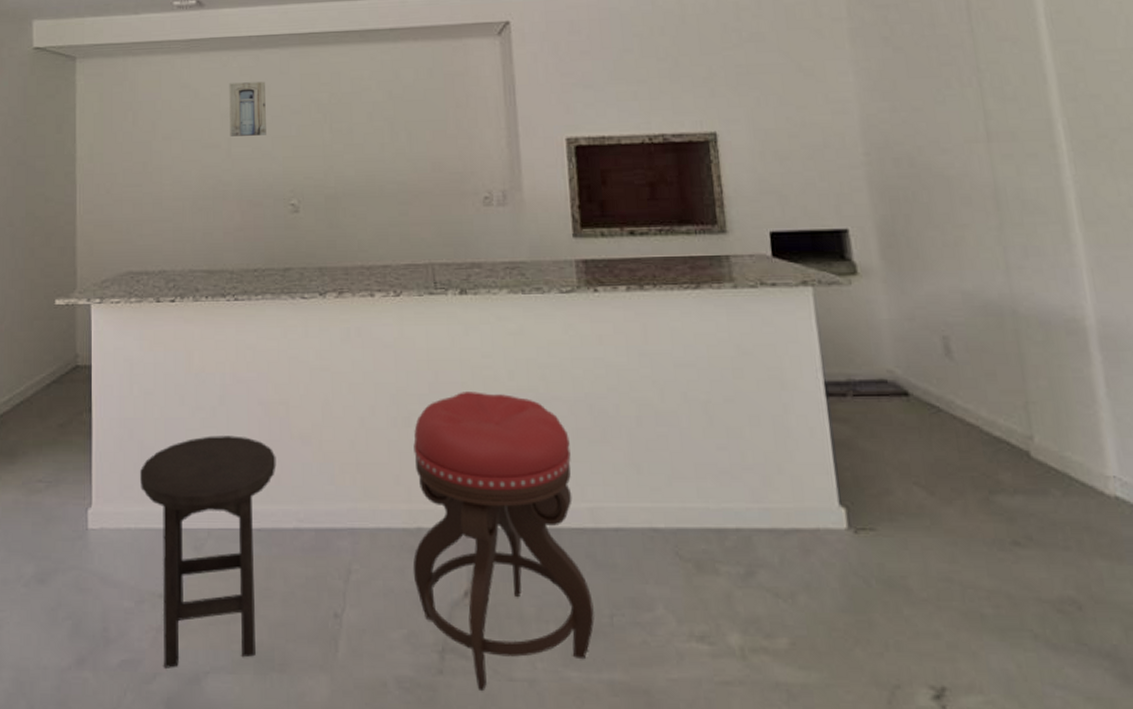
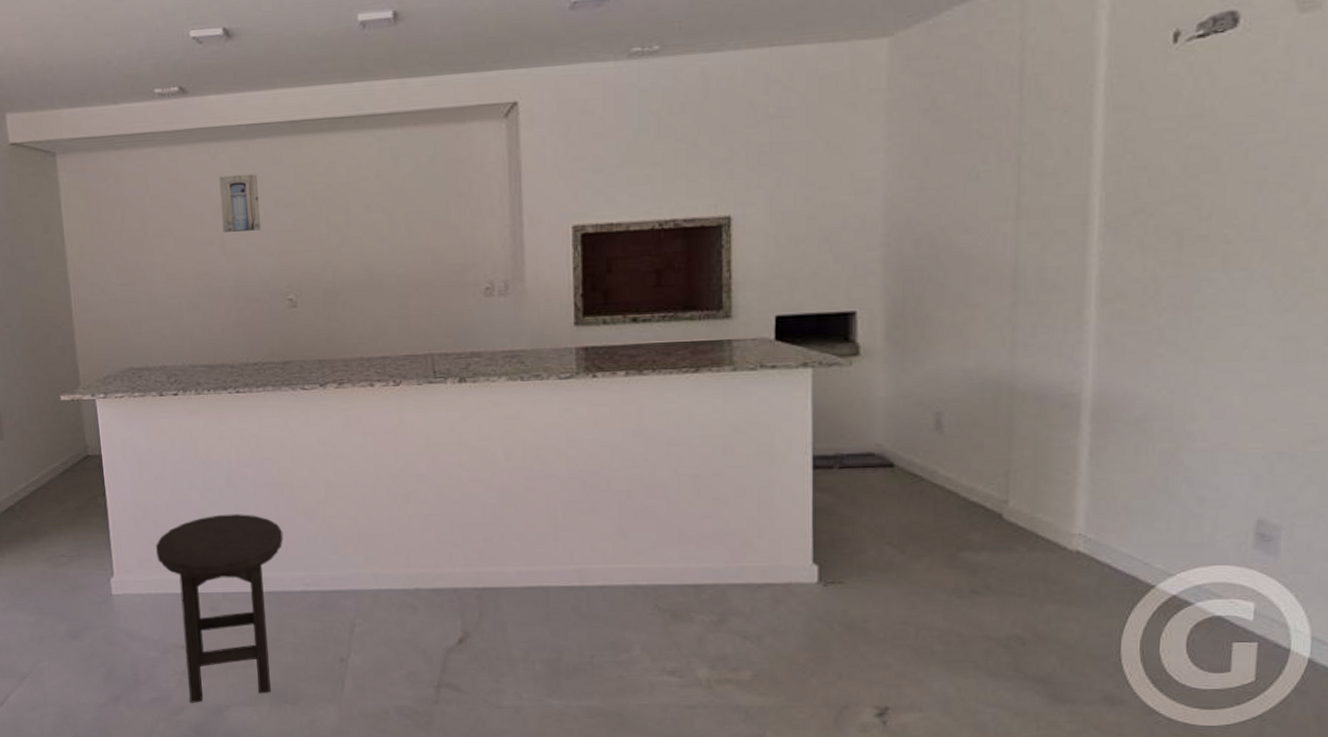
stool: present [412,392,595,692] -> none [411,471,576,717]

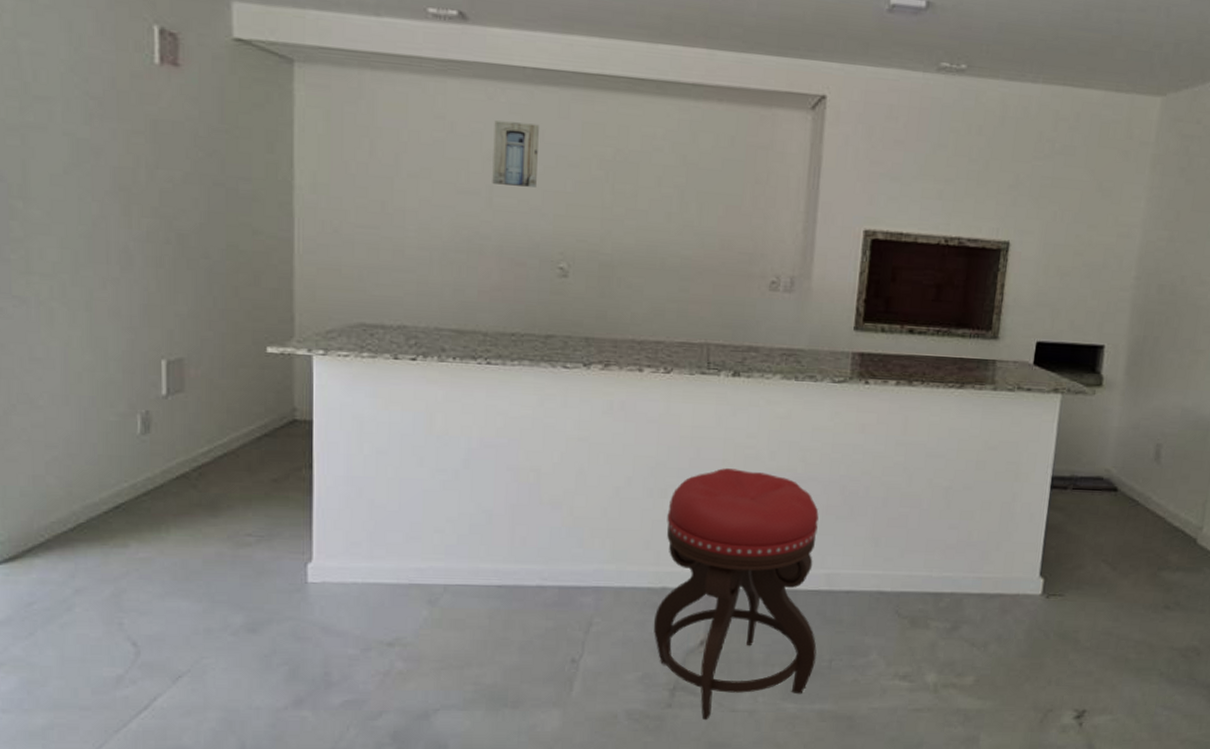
stool: present [156,514,284,703] -> none [369,497,523,707]
stool: none [411,471,576,717] -> present [653,468,819,721]

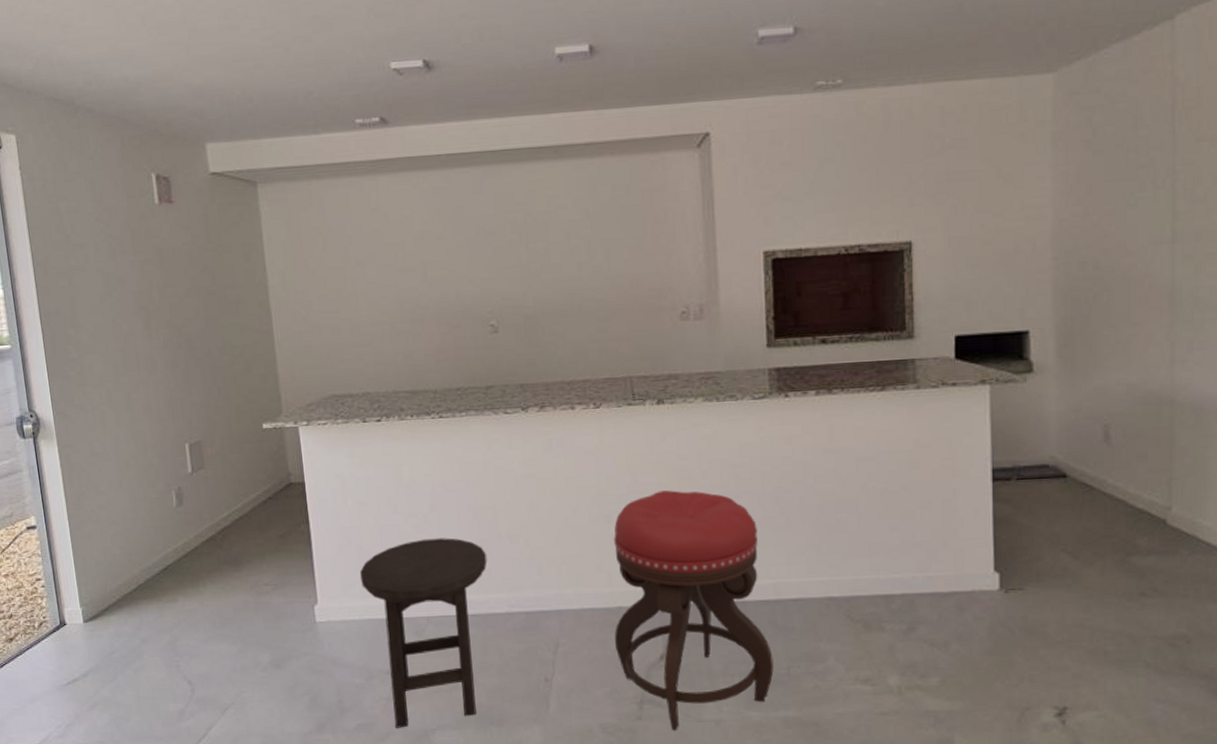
stool: none [369,497,523,707] -> present [360,538,487,728]
wall art: present [492,120,539,187] -> none [420,202,462,260]

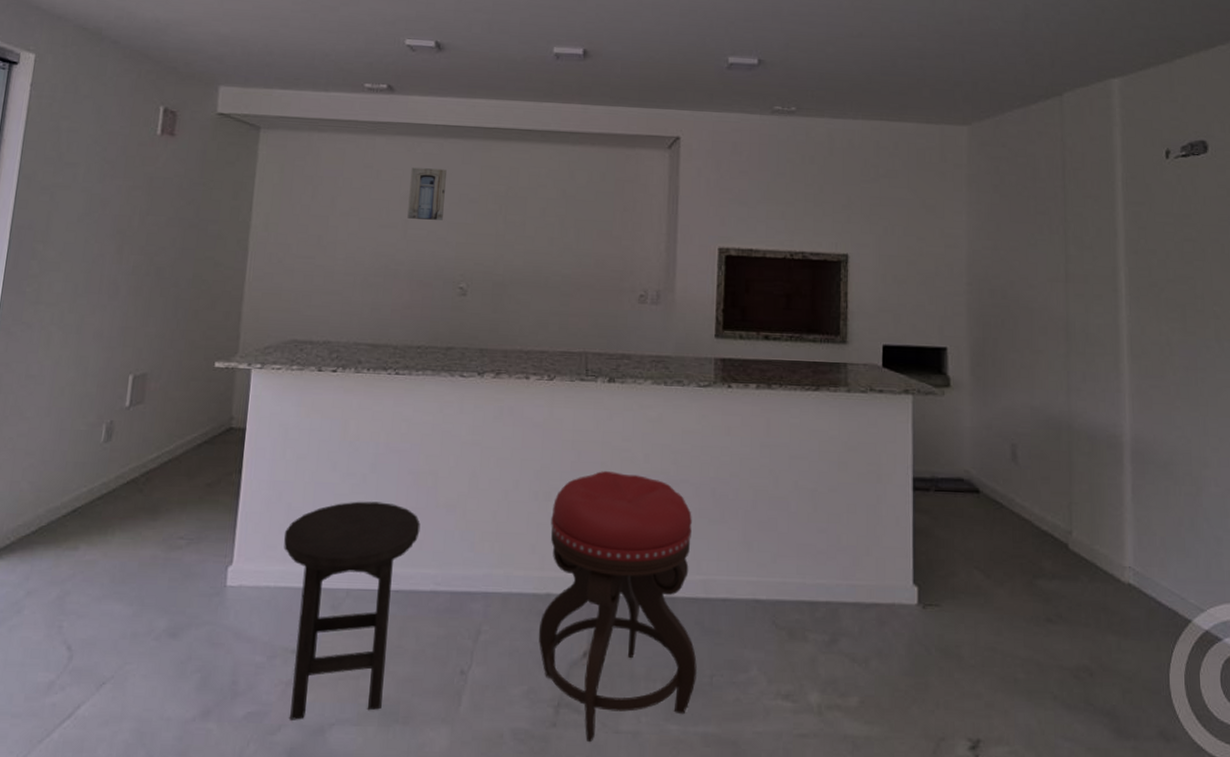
wall art: none [420,202,462,260] -> present [407,167,447,220]

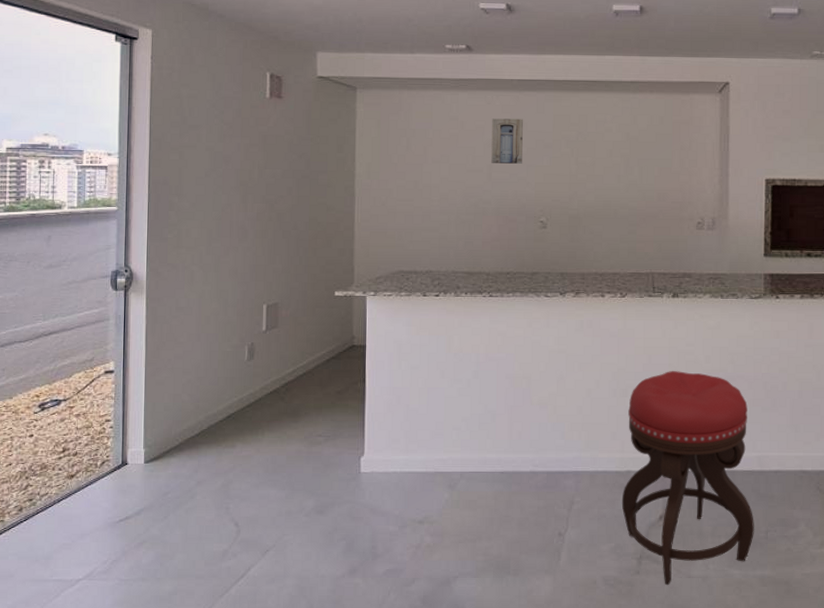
stool: present [284,501,421,720] -> none [405,402,519,575]

